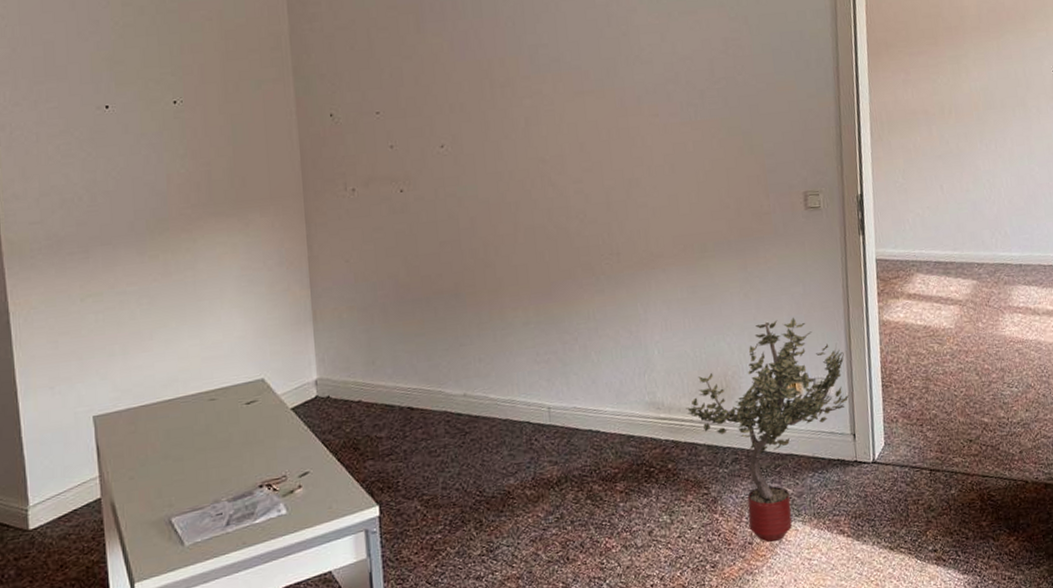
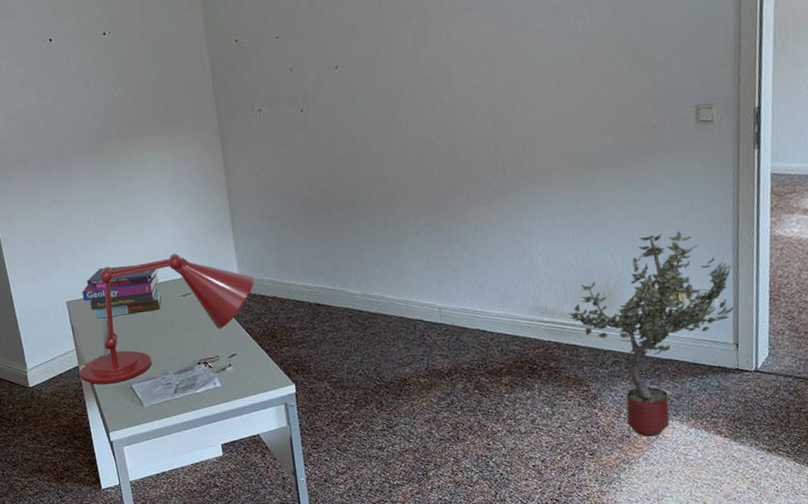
desk lamp: none [101,353,337,521] -> present [79,254,255,385]
books: none [115,369,220,437] -> present [82,265,161,319]

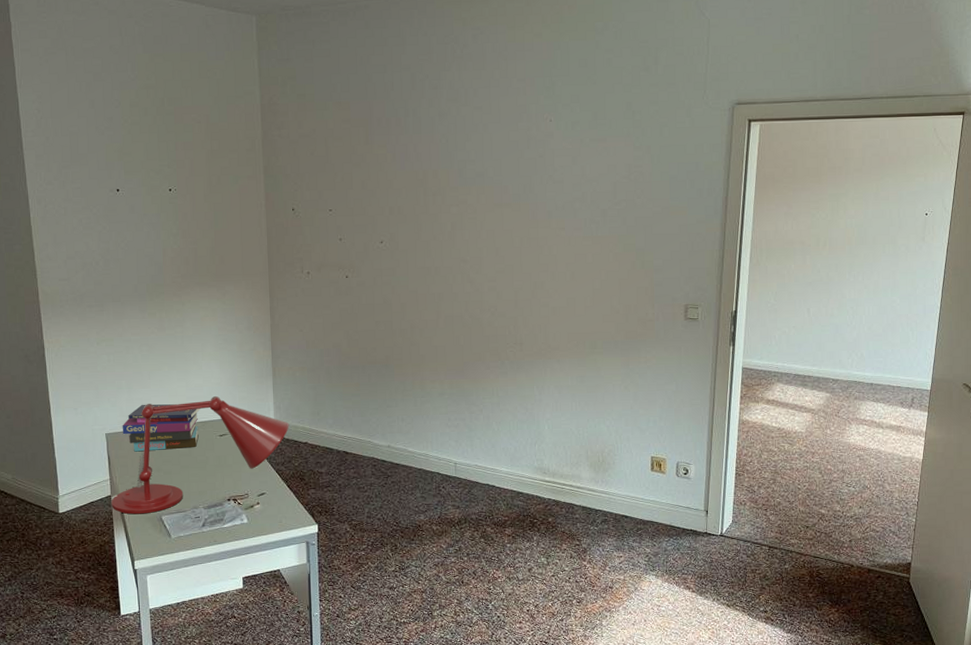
potted tree: present [568,230,734,437] -> none [567,409,706,588]

